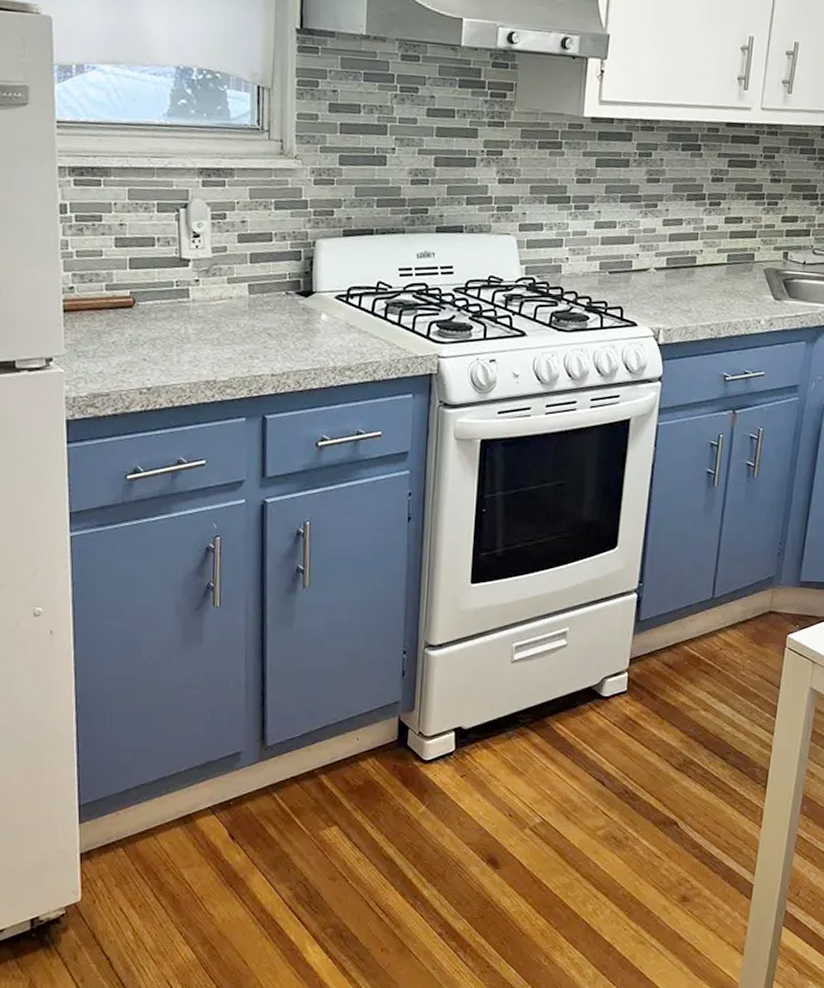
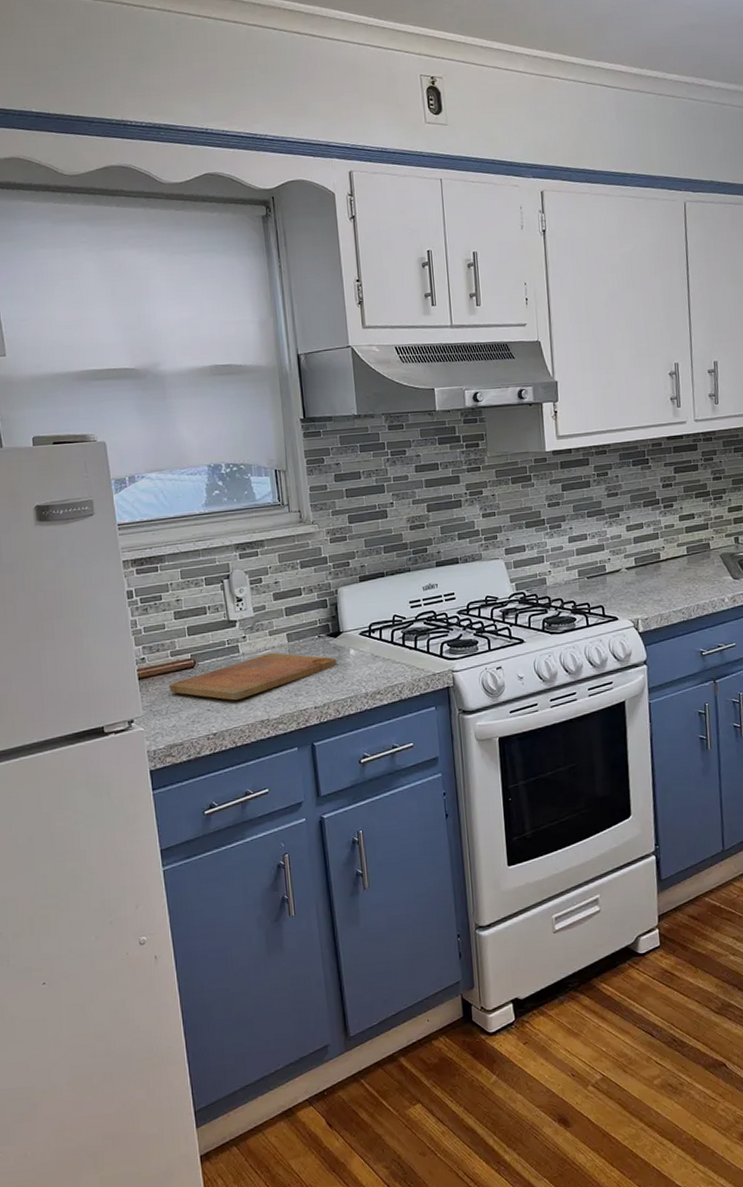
cutting board: none [100,303,305,353] -> present [170,652,337,701]

